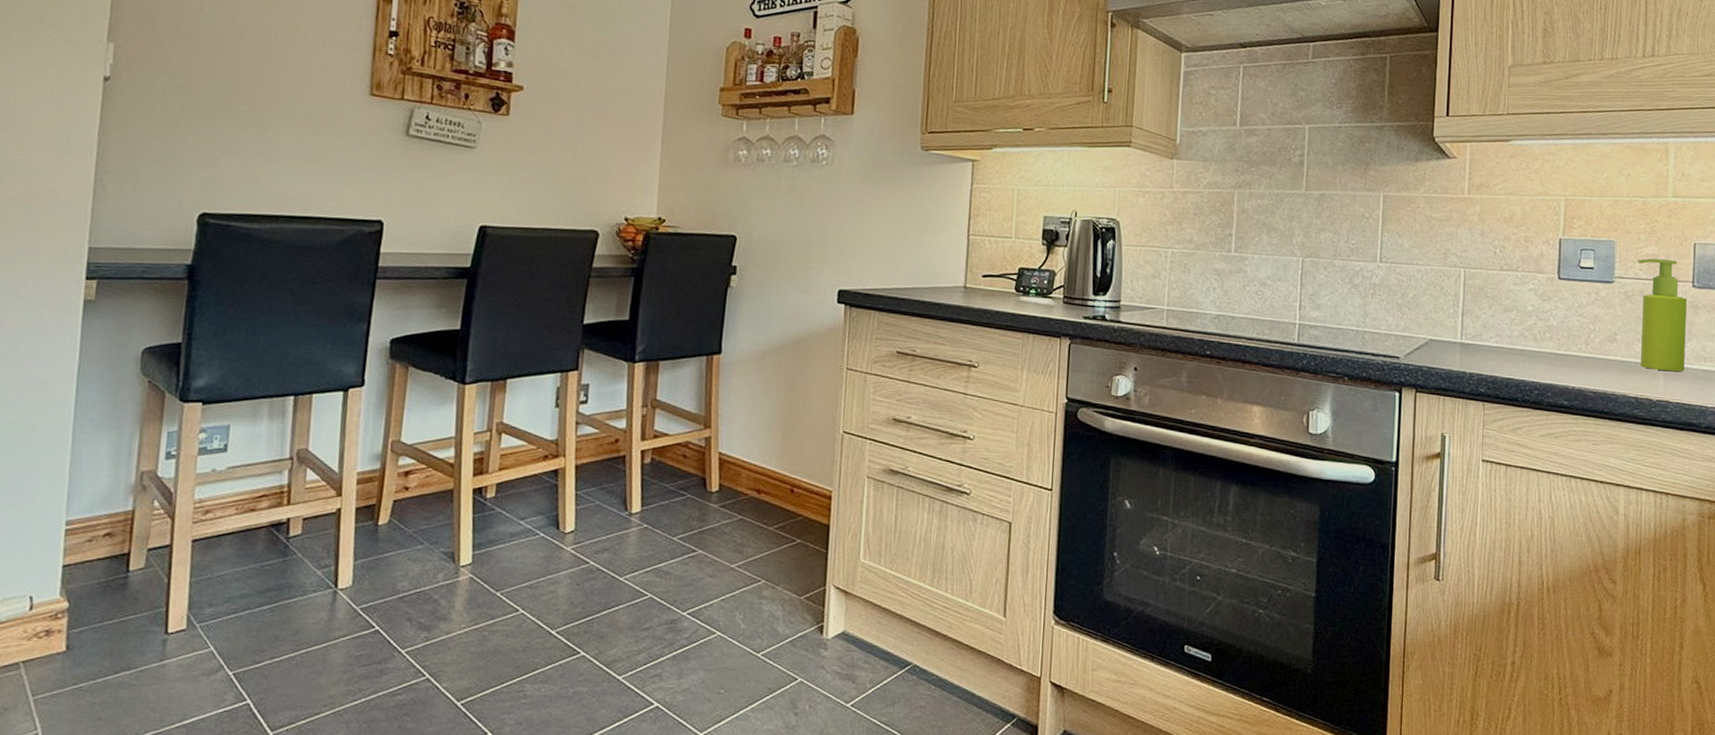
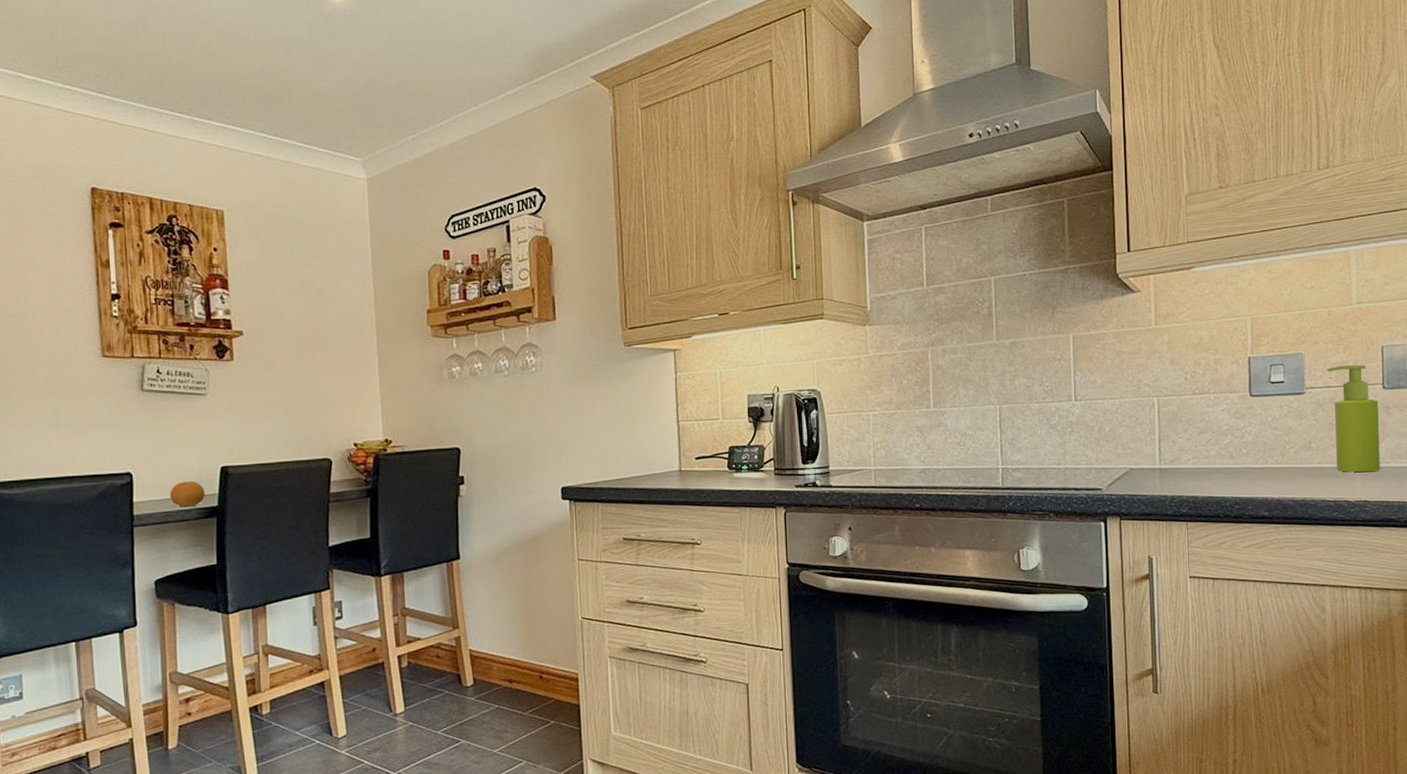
fruit: none [420,236,459,265] -> present [170,480,205,507]

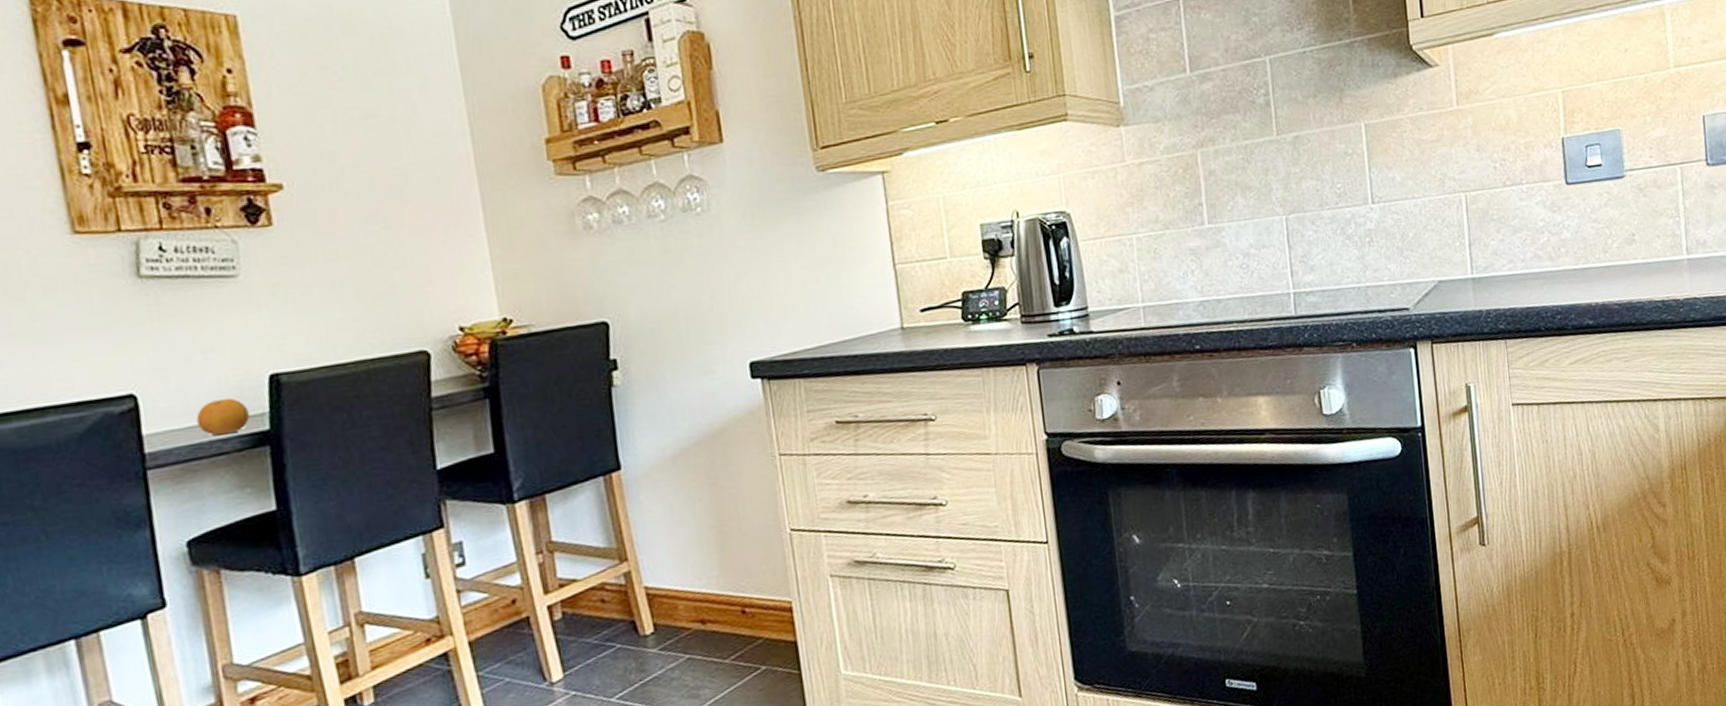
soap dispenser: present [1326,365,1380,472] -> none [1646,139,1708,266]

